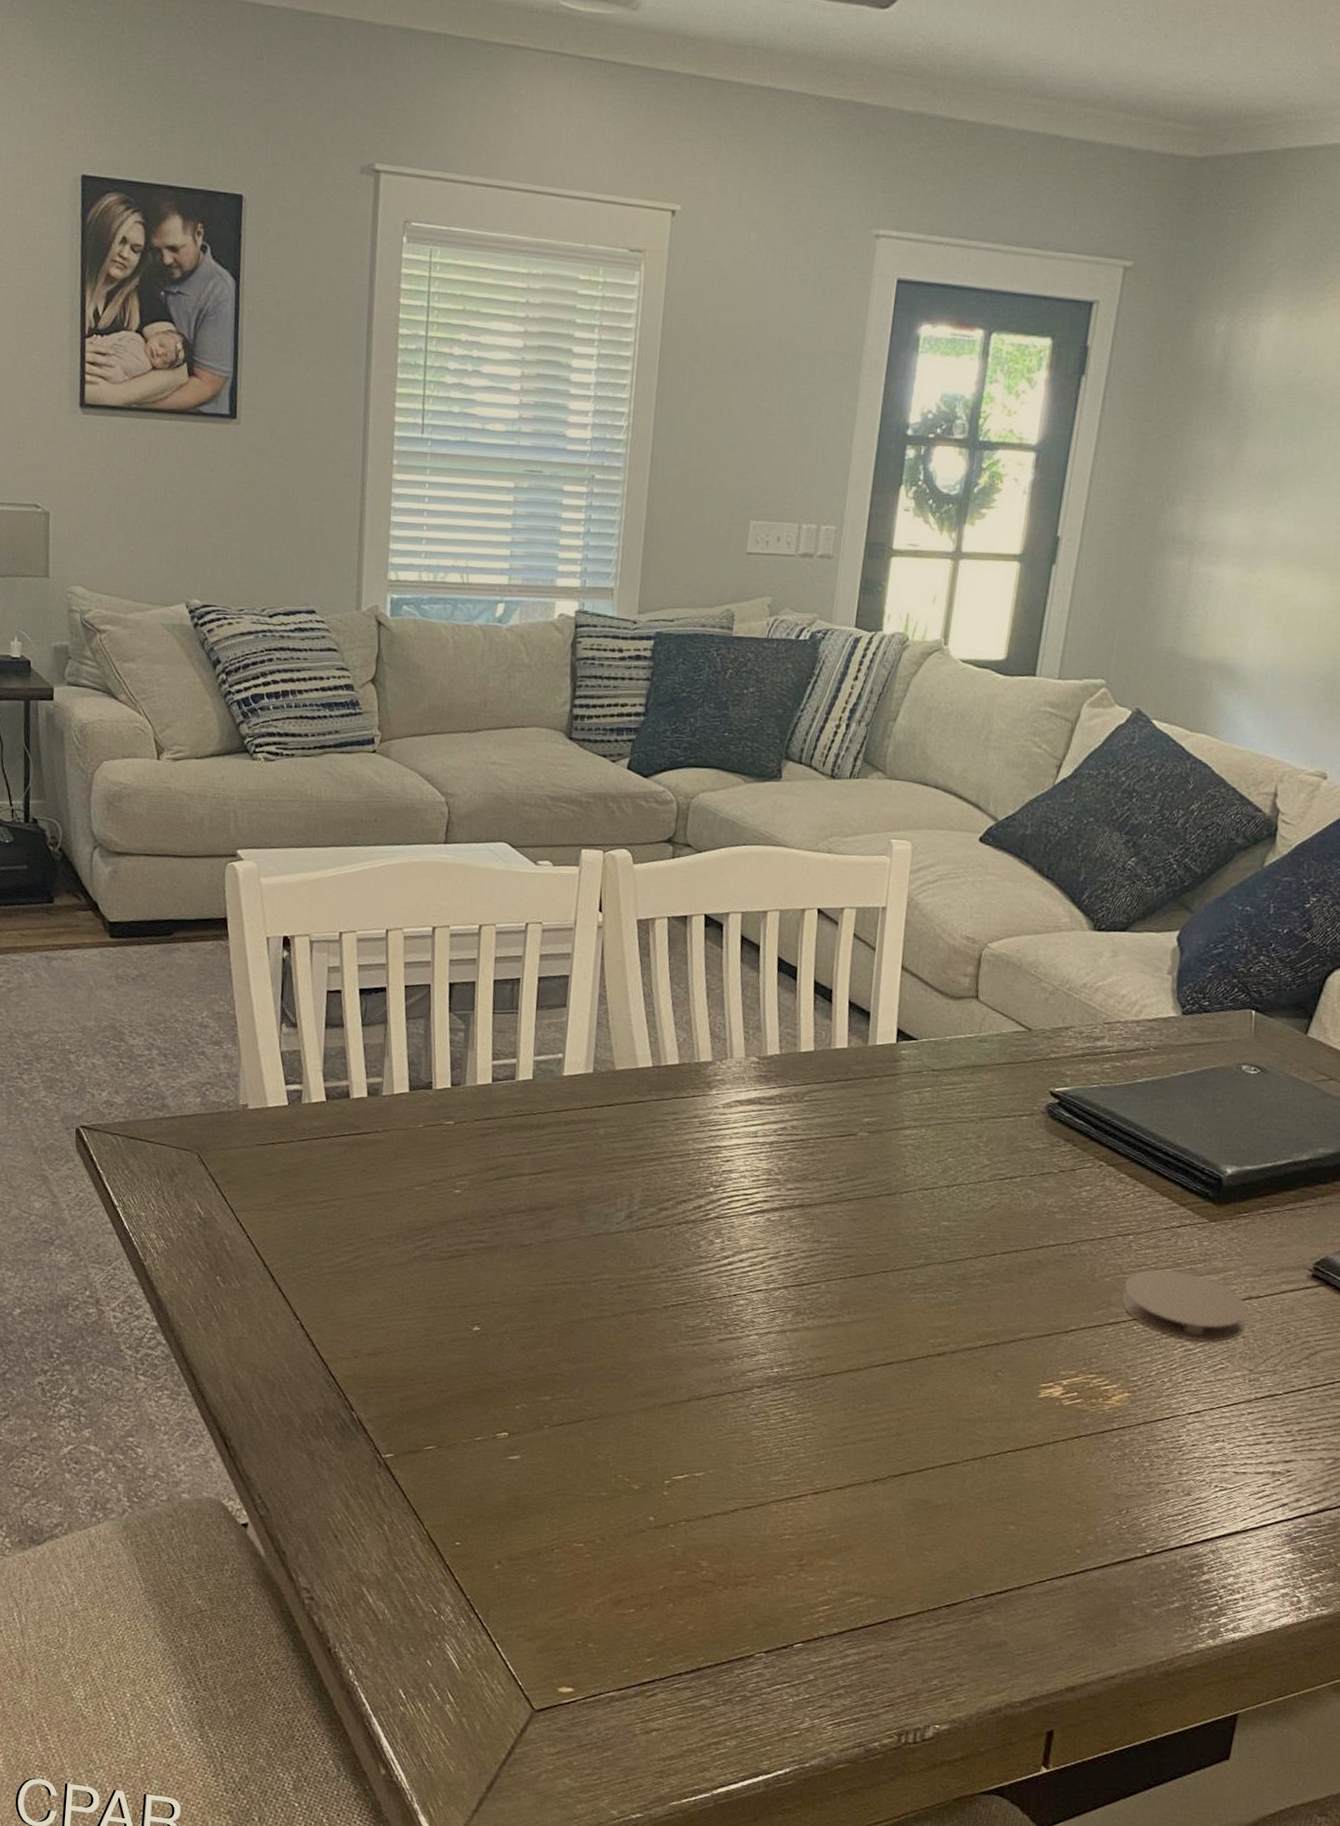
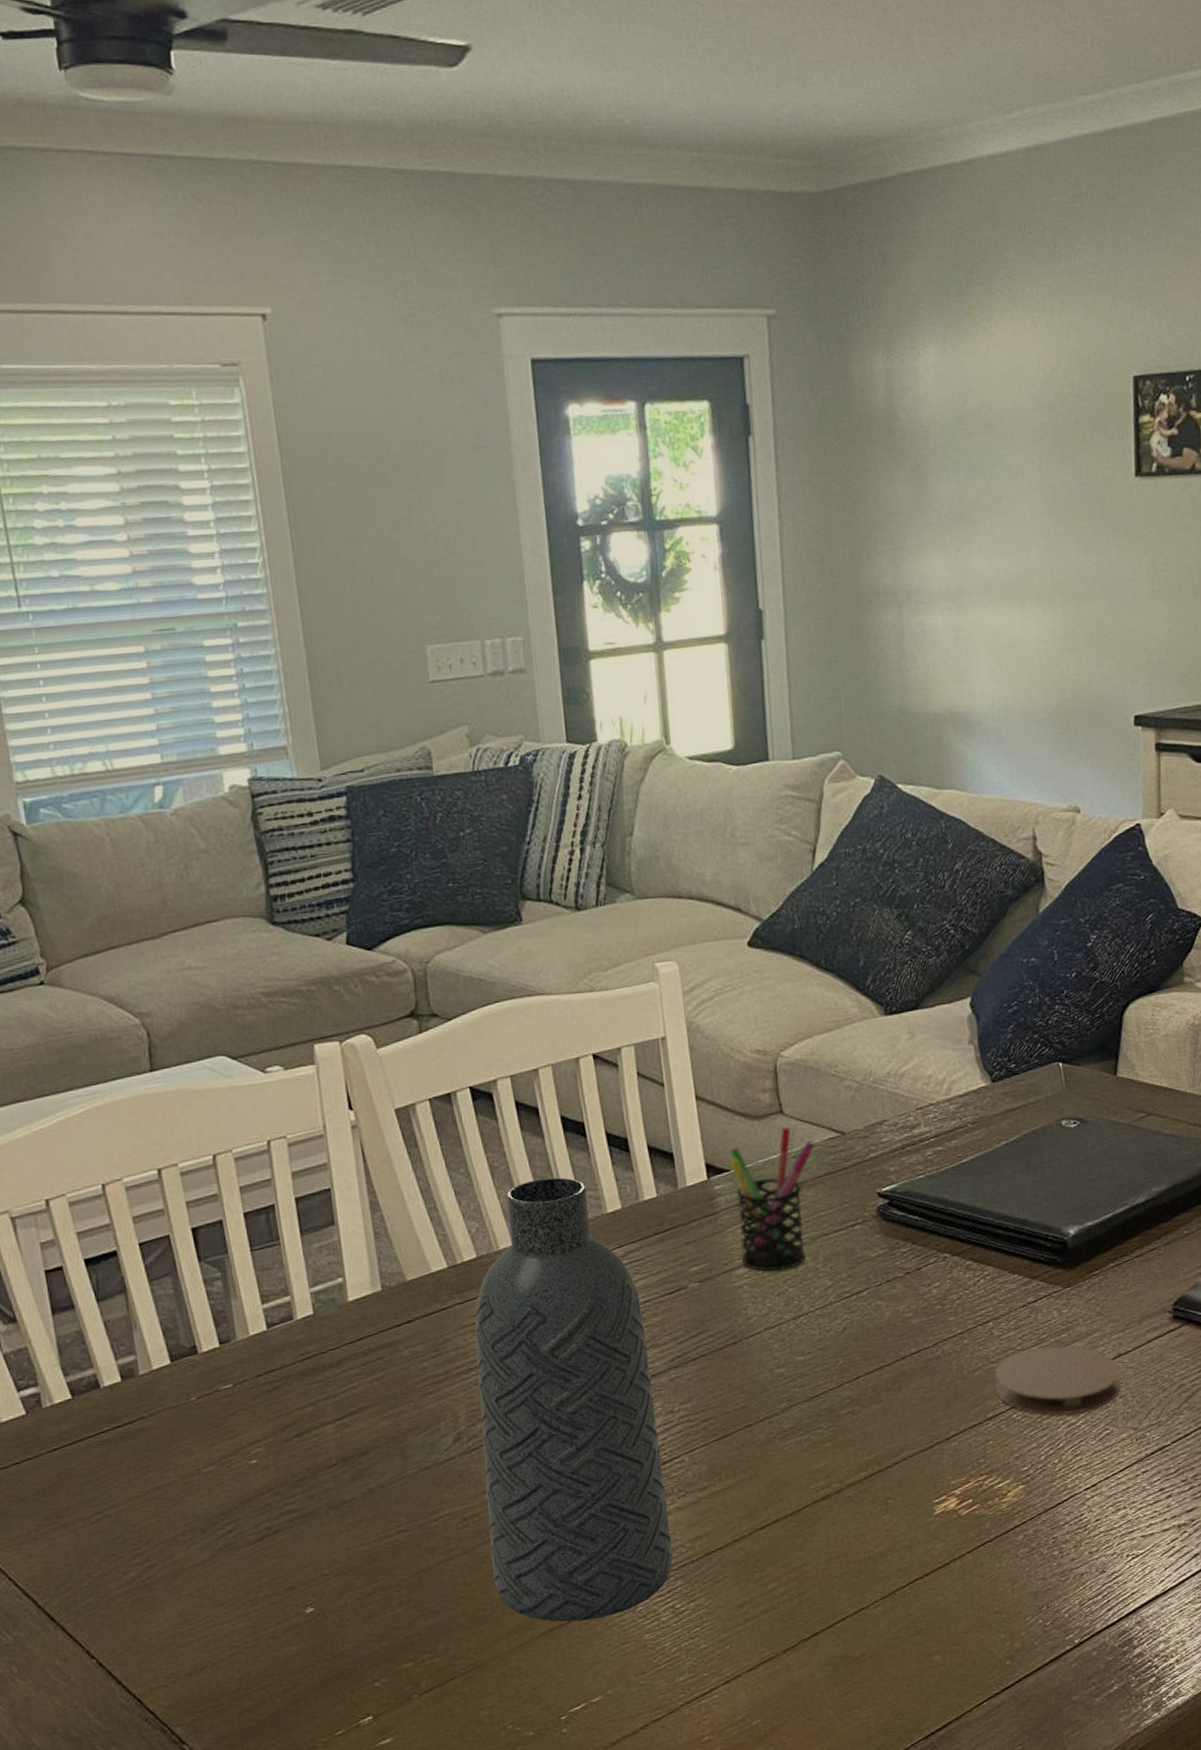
vase: none [633,1007,813,1406] -> present [475,1177,673,1623]
pen holder: none [910,1011,1002,1141] -> present [729,1126,815,1272]

